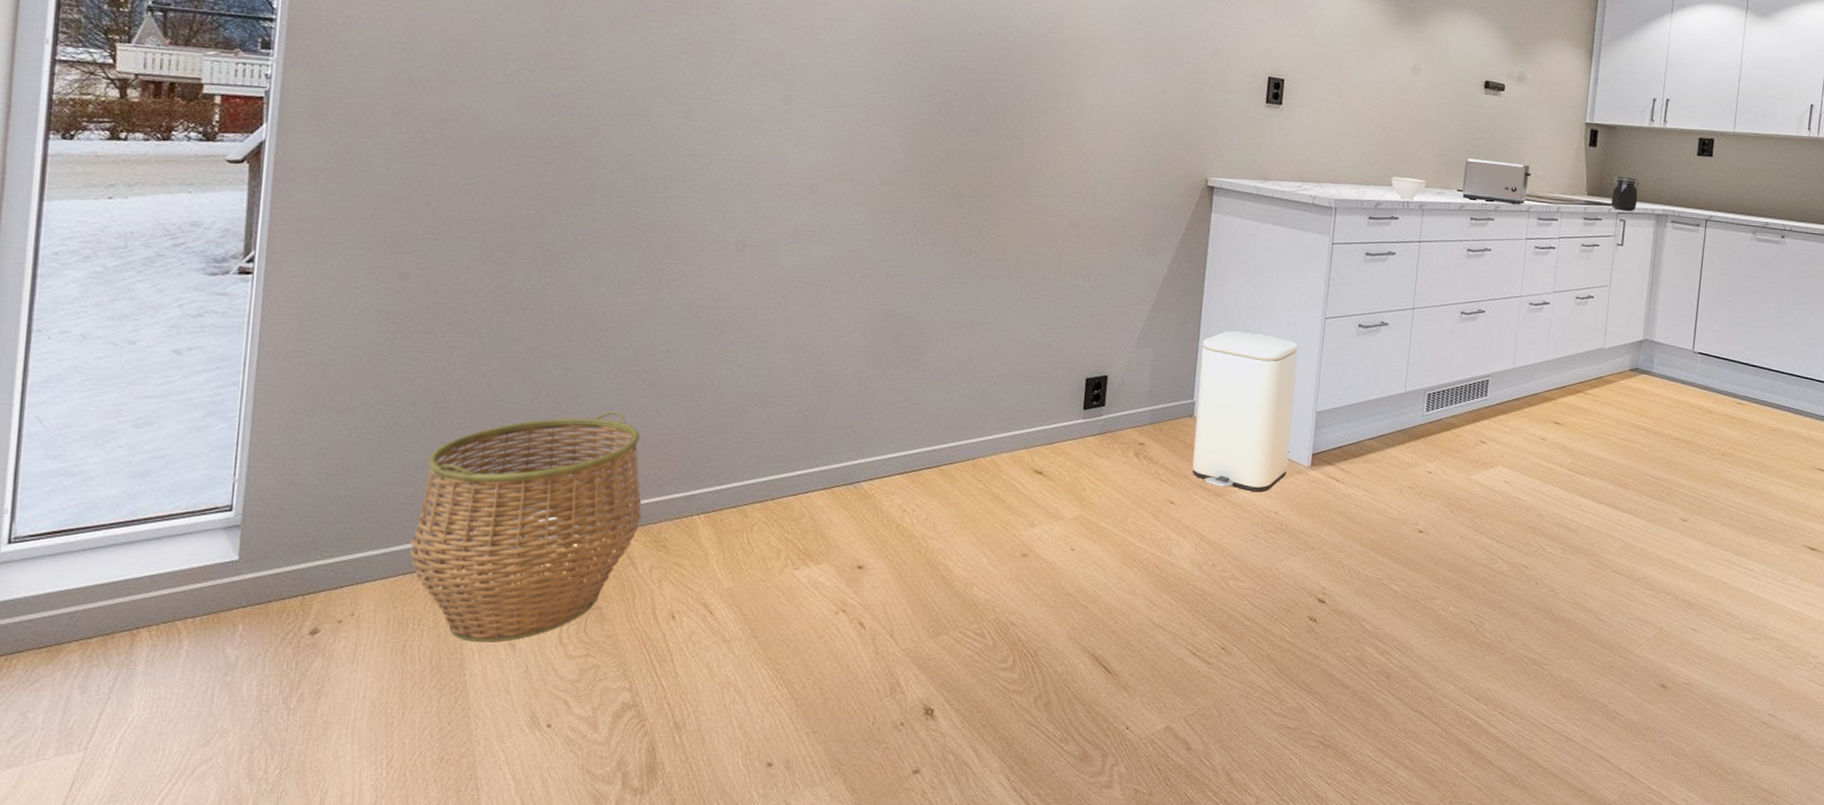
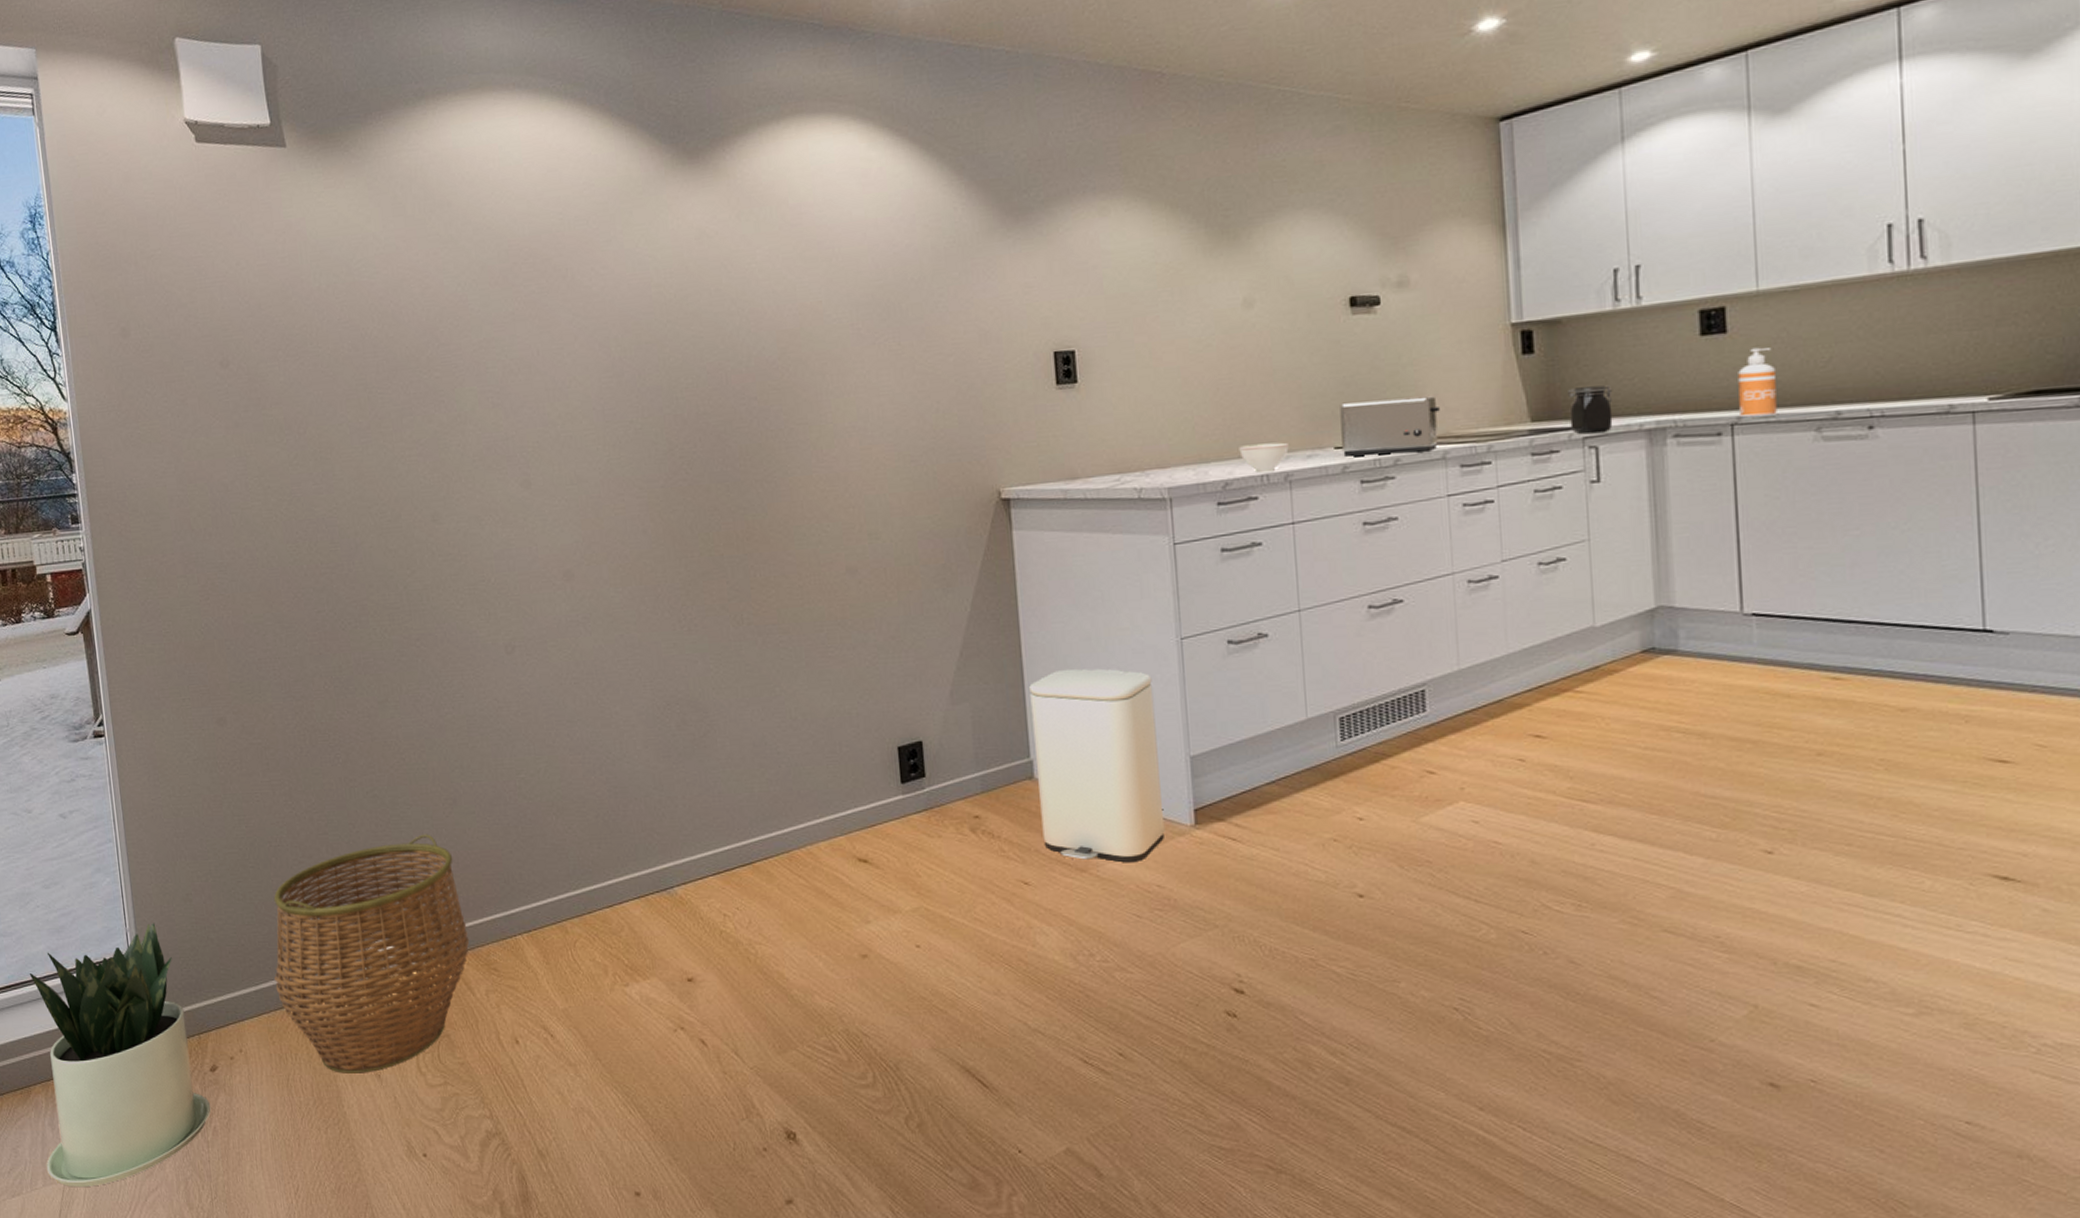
planter: none [63,475,302,758] -> present [29,923,211,1188]
soap dispenser: none [1711,170,1737,219] -> present [1737,347,1778,418]

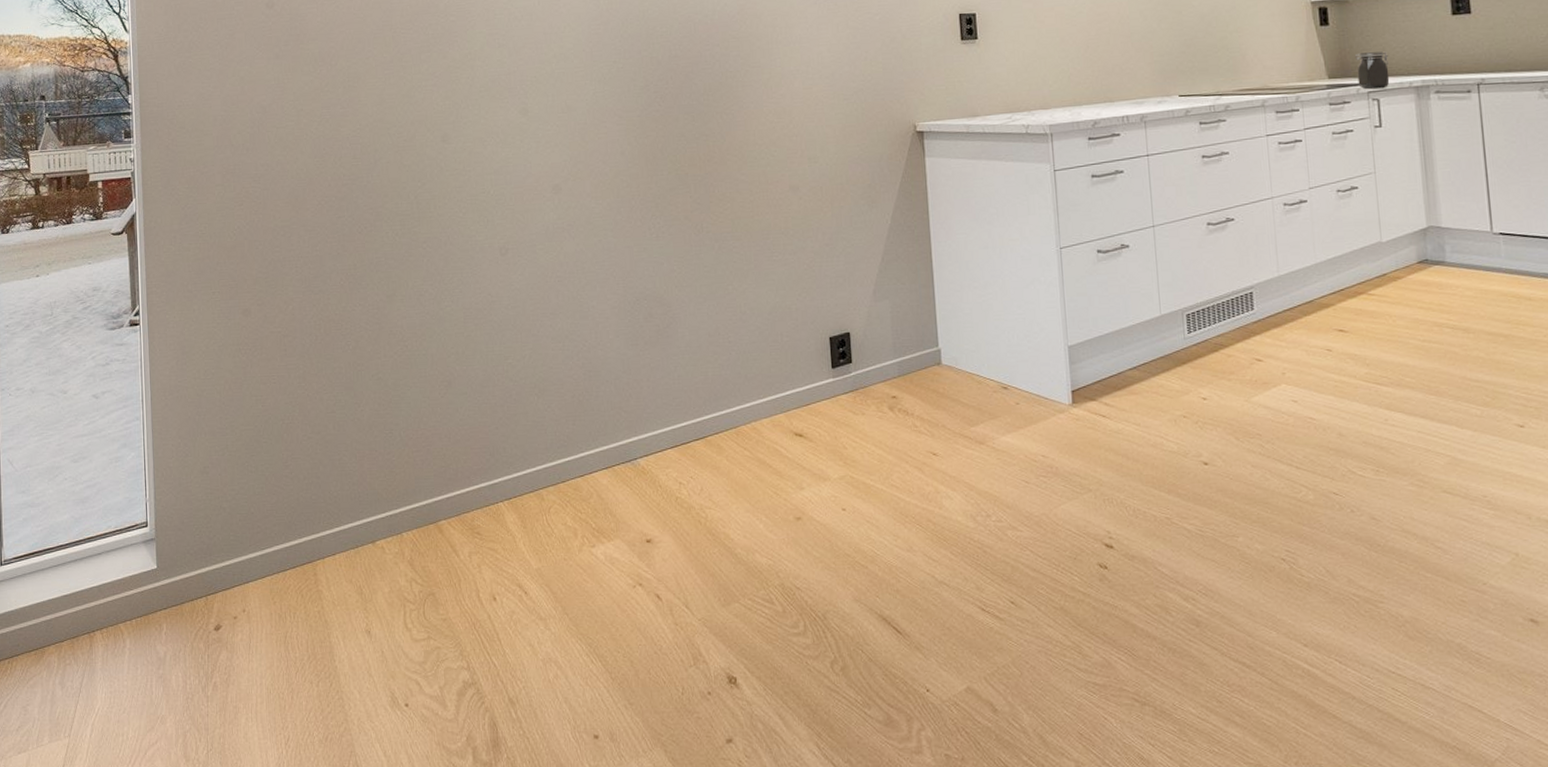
planter: present [29,923,211,1188] -> none [52,493,213,743]
basket: present [273,834,470,1073] -> none [279,412,457,630]
pedal bin: present [1029,668,1165,862] -> none [938,272,1048,435]
bowl: present [1239,442,1289,474] -> none [1104,90,1144,115]
toaster: present [1340,396,1440,458] -> none [1182,56,1259,104]
soap dispenser: present [1737,347,1778,418] -> none [1480,25,1511,80]

